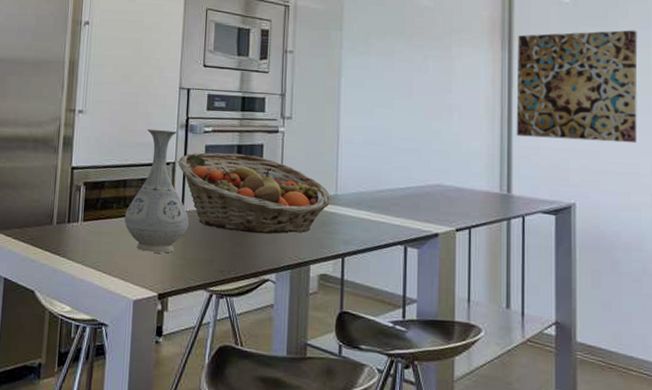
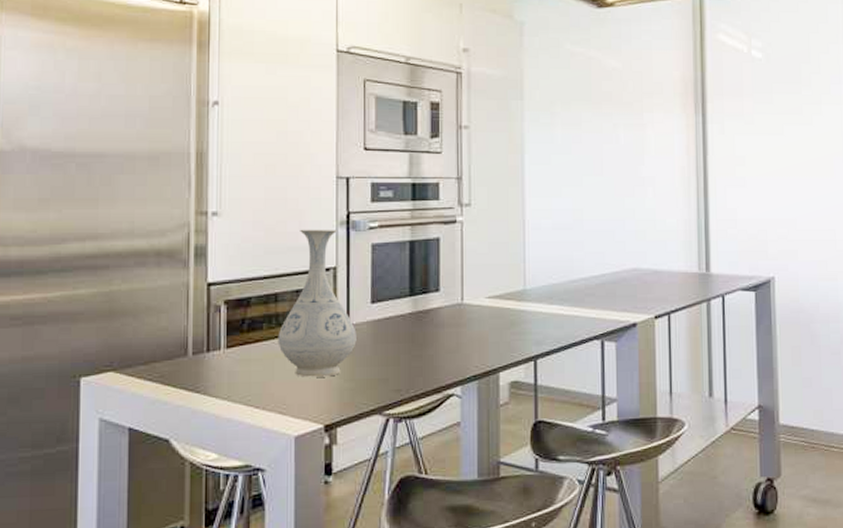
fruit basket: present [178,152,331,234] -> none [340,251,519,343]
wall art: present [516,30,638,144] -> none [711,86,832,208]

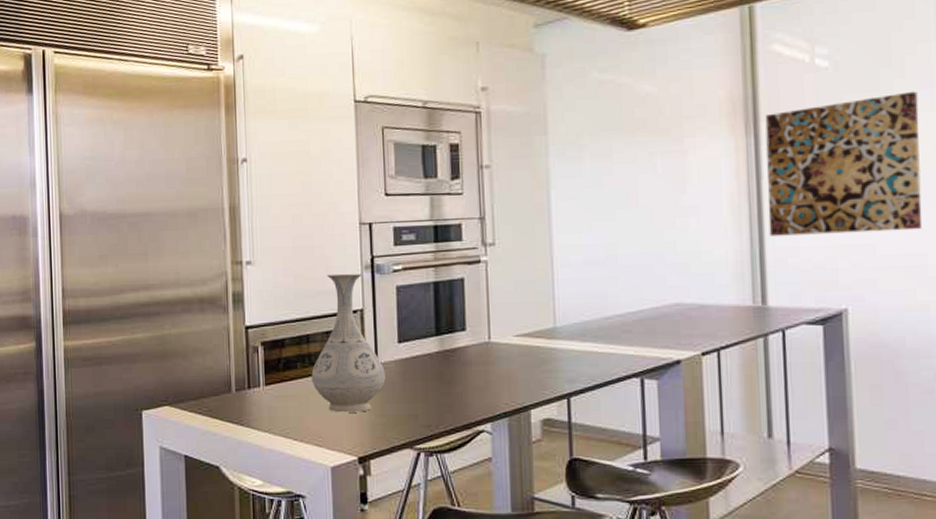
wall art: none [711,86,832,208] -> present [765,91,922,236]

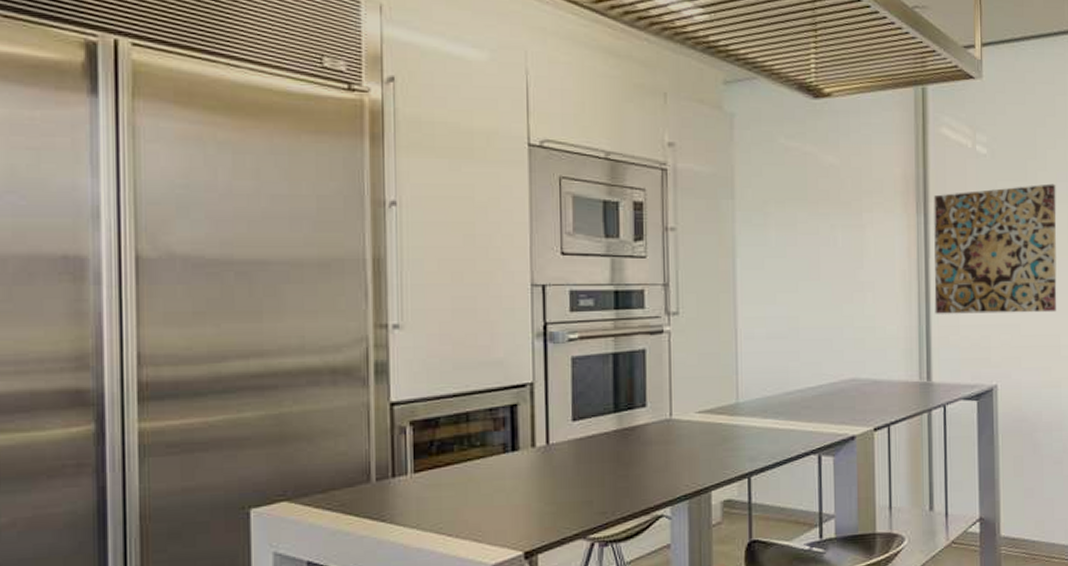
vase: present [311,273,386,413] -> none [470,341,557,502]

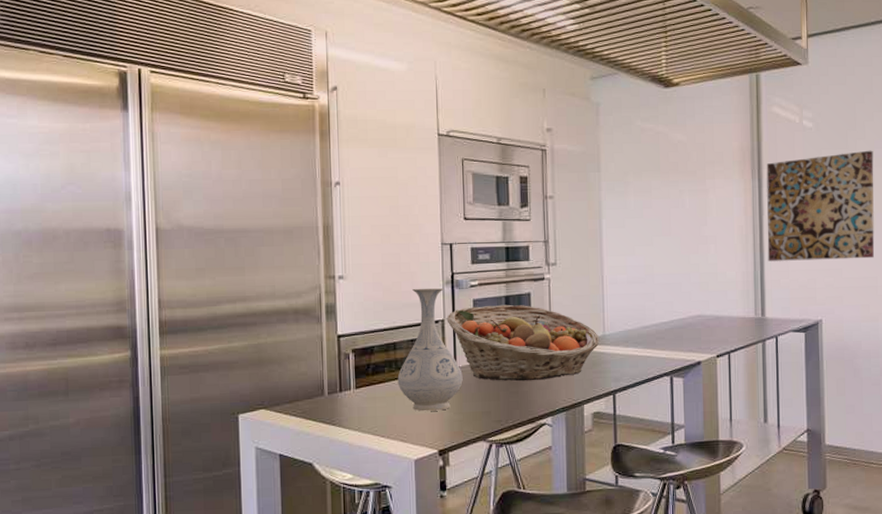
vase: none [470,341,557,502] -> present [397,287,463,412]
fruit basket: none [537,364,732,462] -> present [447,304,600,382]

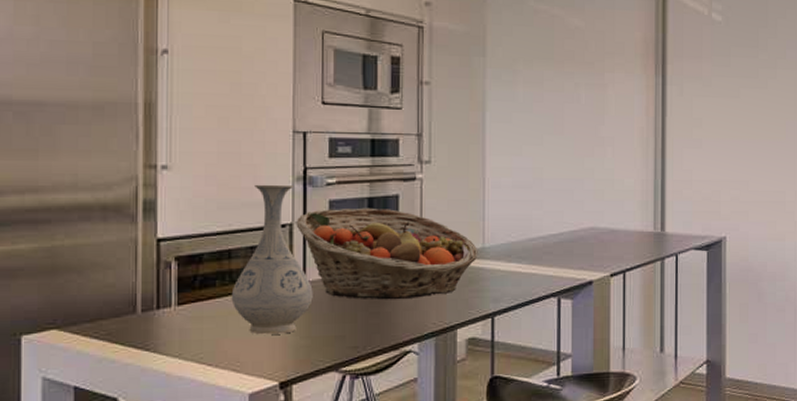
wall art: present [766,150,875,261] -> none [670,50,785,170]

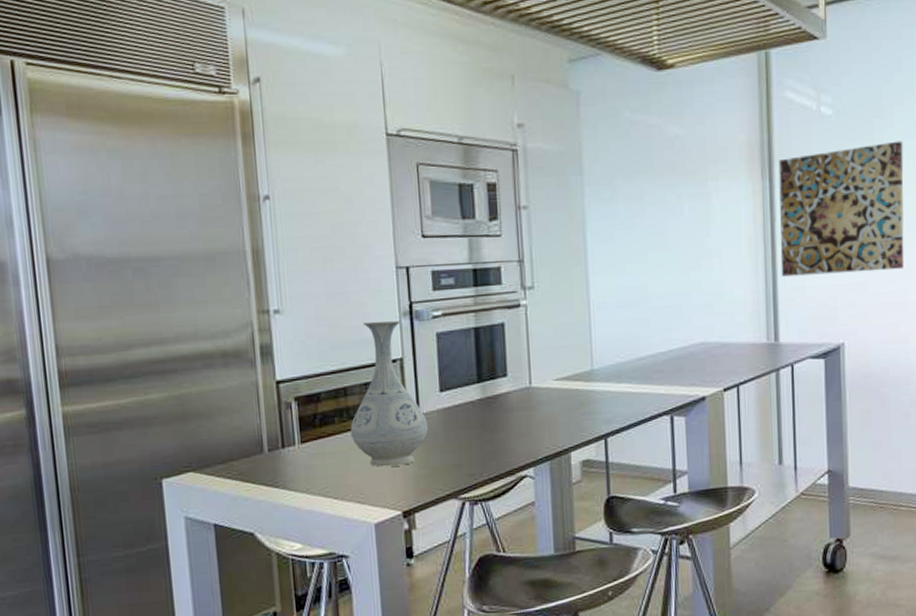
fruit basket: present [296,207,478,300] -> none [406,337,587,428]
wall art: none [670,50,785,170] -> present [778,141,904,277]

